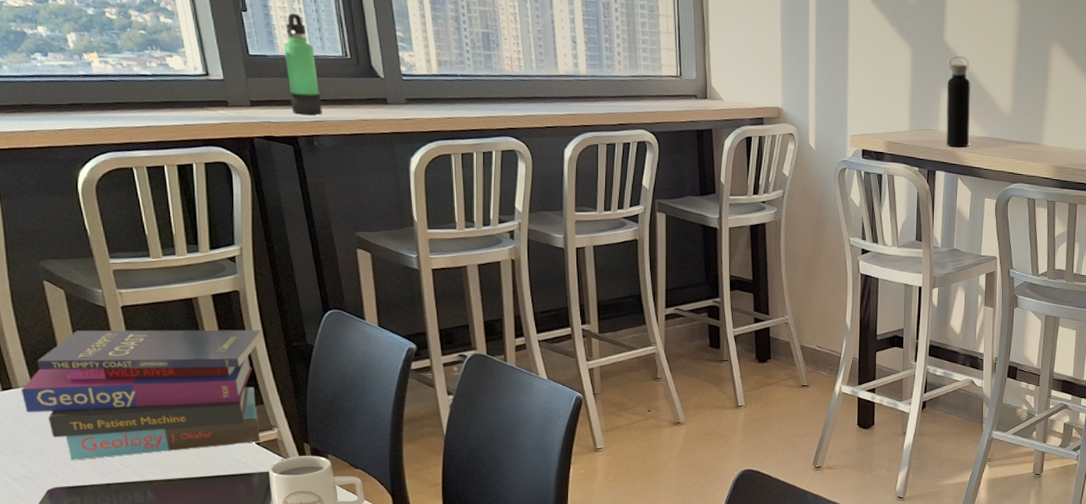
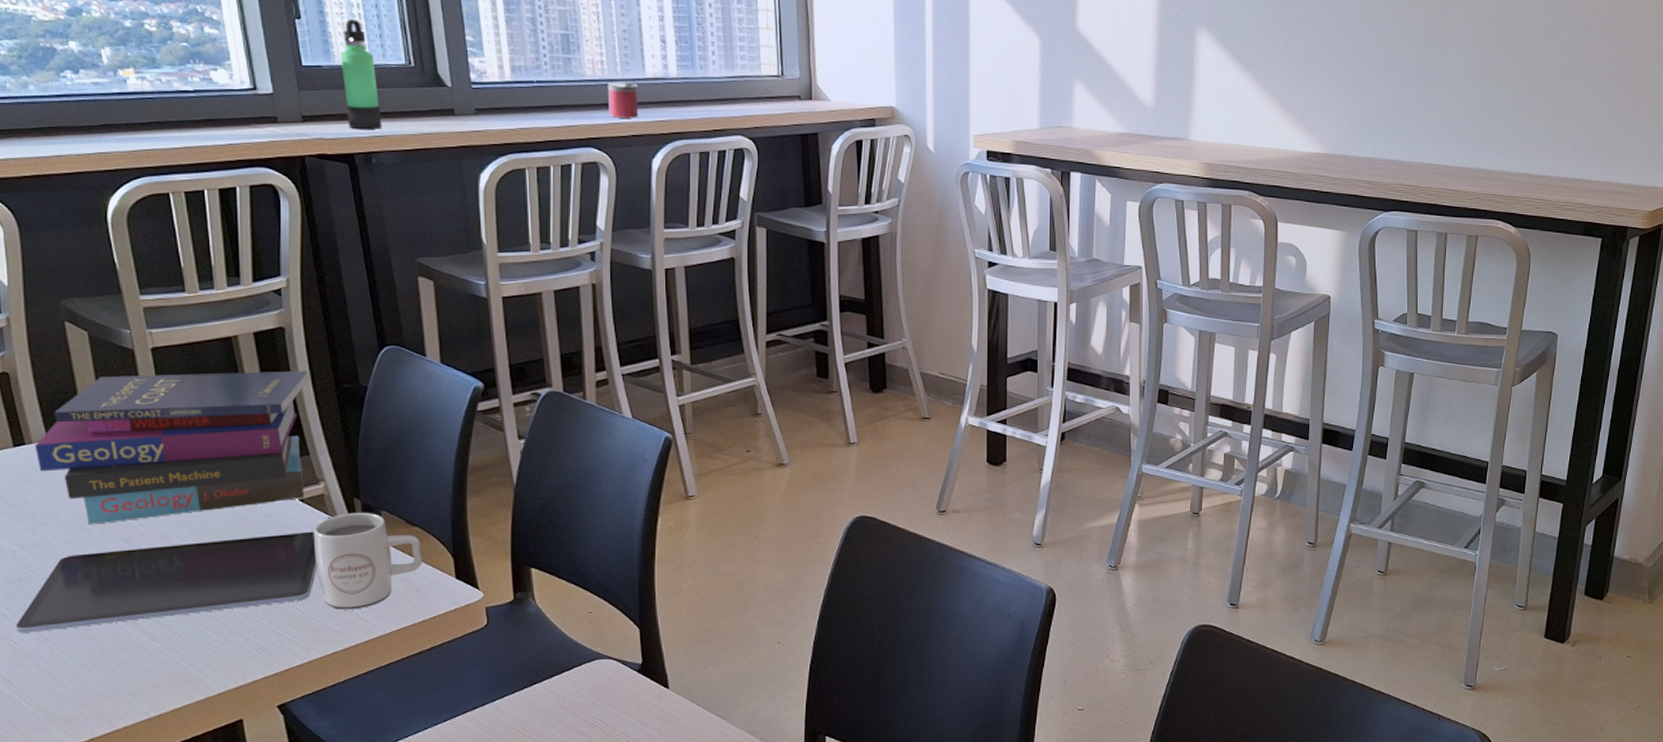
beverage cup: none [523,77,552,111] -> present [606,82,639,118]
water bottle: present [946,56,970,147] -> none [1081,45,1108,145]

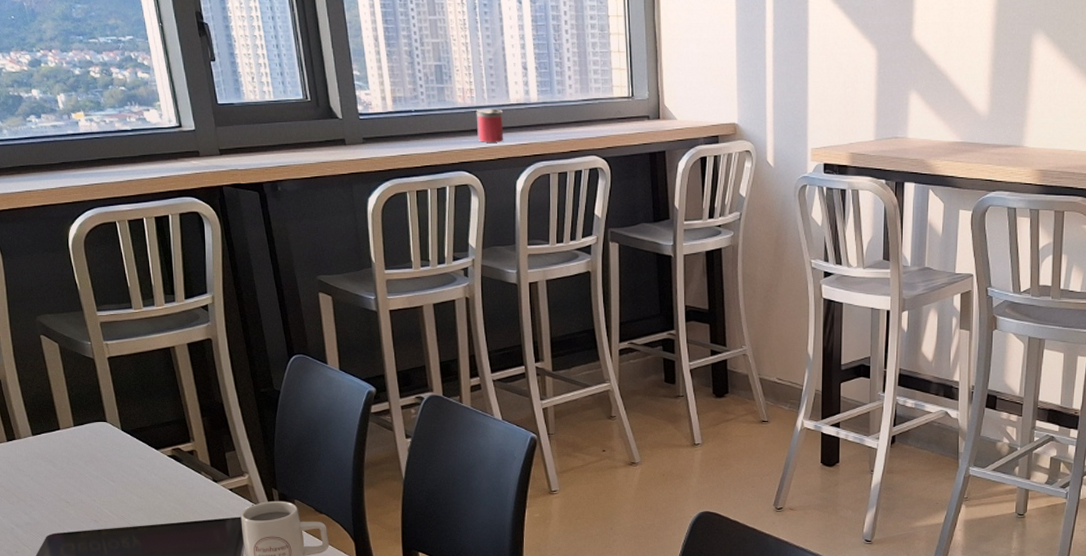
books: present [34,370,310,524] -> none [23,377,234,507]
thermos bottle: present [340,19,382,129] -> none [248,59,285,160]

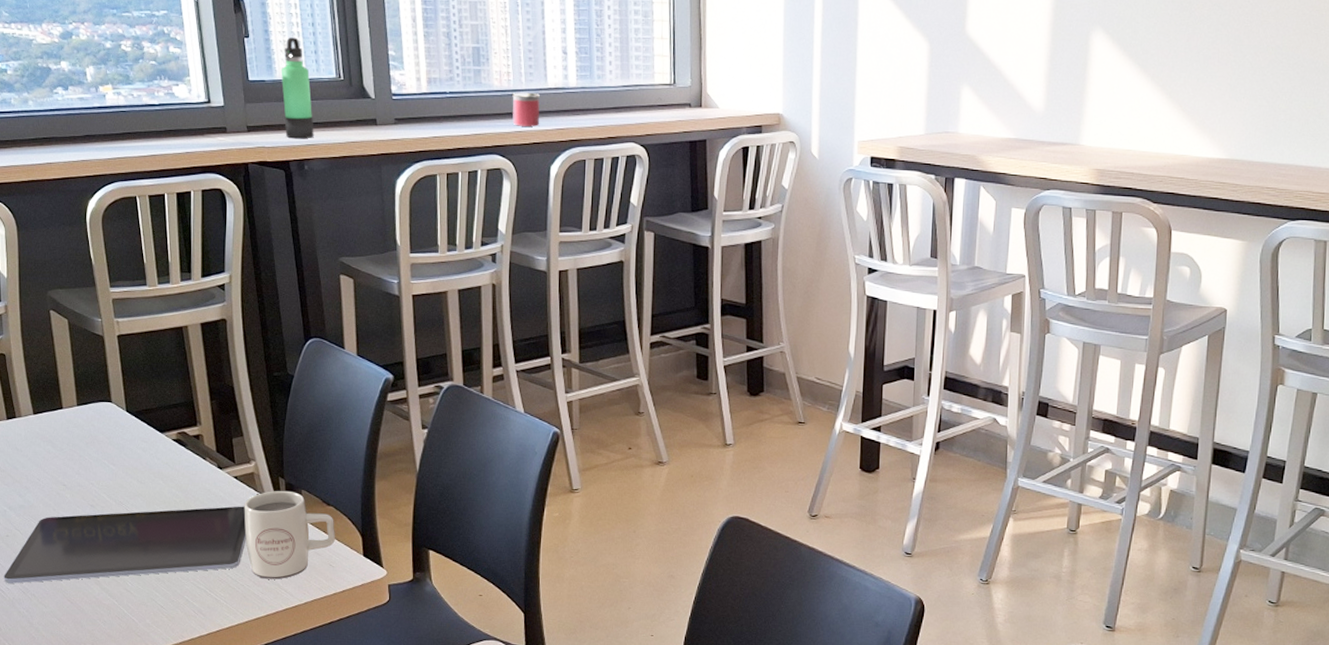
thermos bottle: none [248,59,285,160] -> present [281,37,314,138]

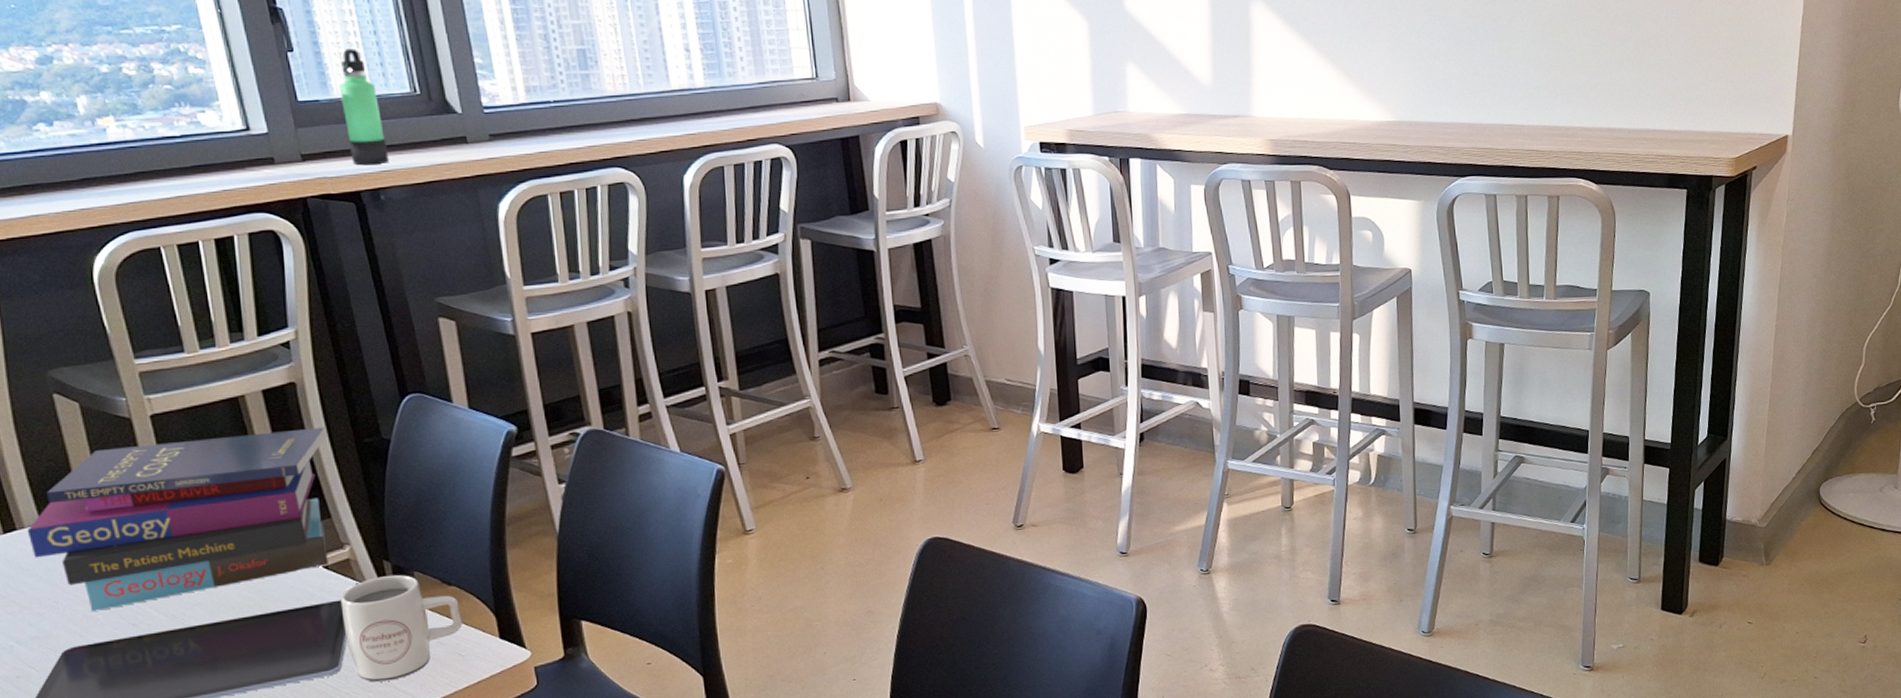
books: none [23,359,246,491] -> present [27,427,328,611]
beverage cup: present [511,92,540,127] -> none [628,96,666,134]

